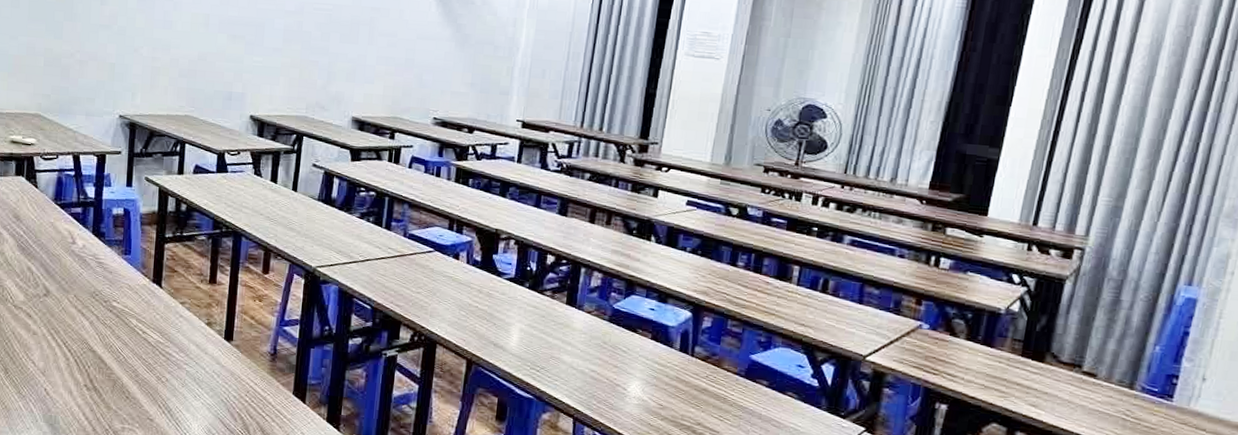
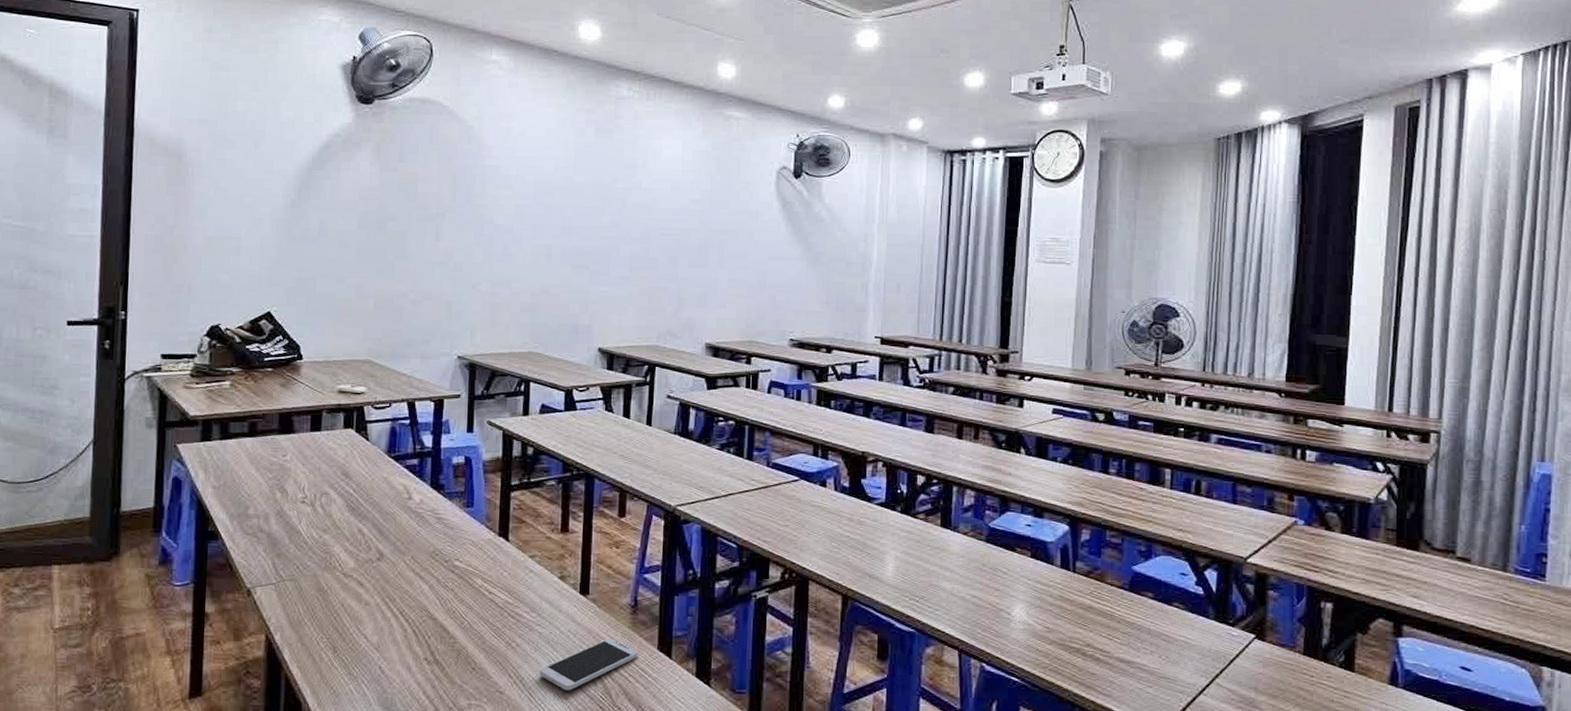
smartphone: none [186,380,275,424] -> present [539,638,638,691]

